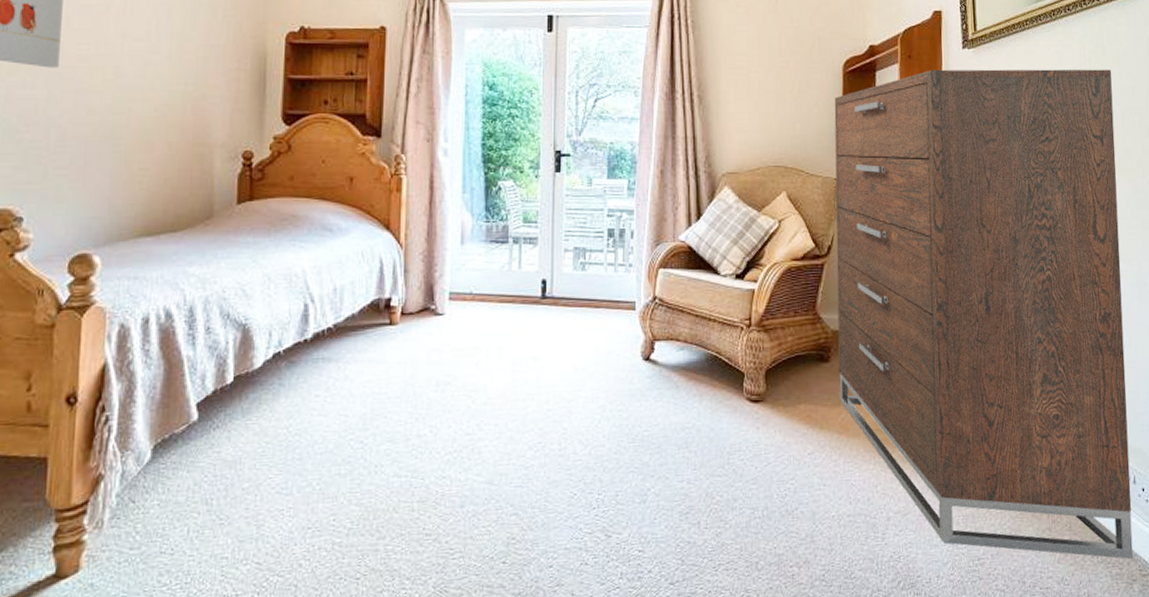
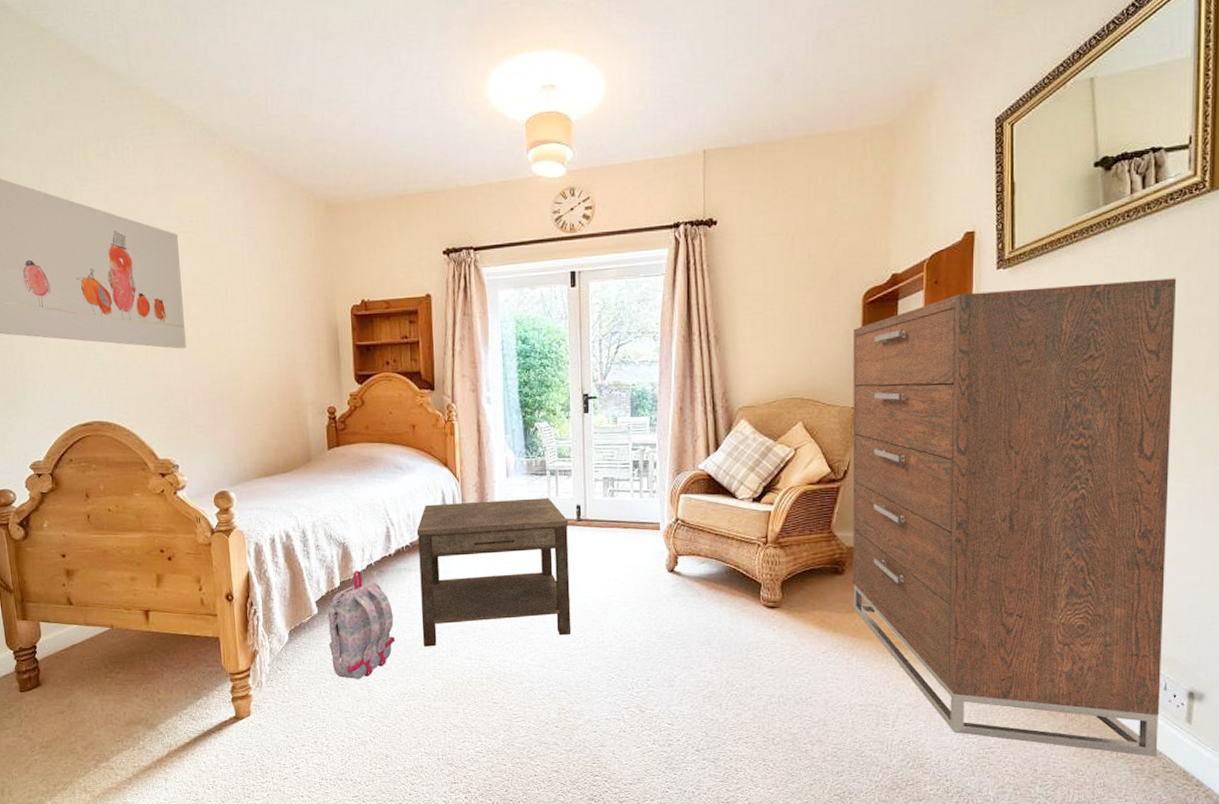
backpack: none [209,360,303,512] -> present [327,570,395,680]
side table: none [338,270,531,462] -> present [416,498,572,647]

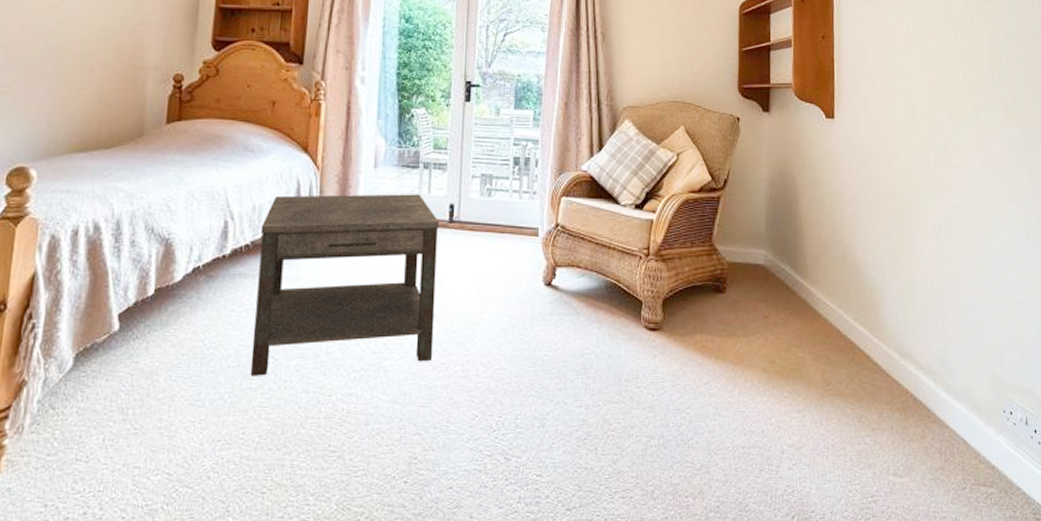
backpack: present [327,570,395,680] -> none [126,274,218,422]
dresser: present [852,278,1176,757] -> none [730,13,1027,502]

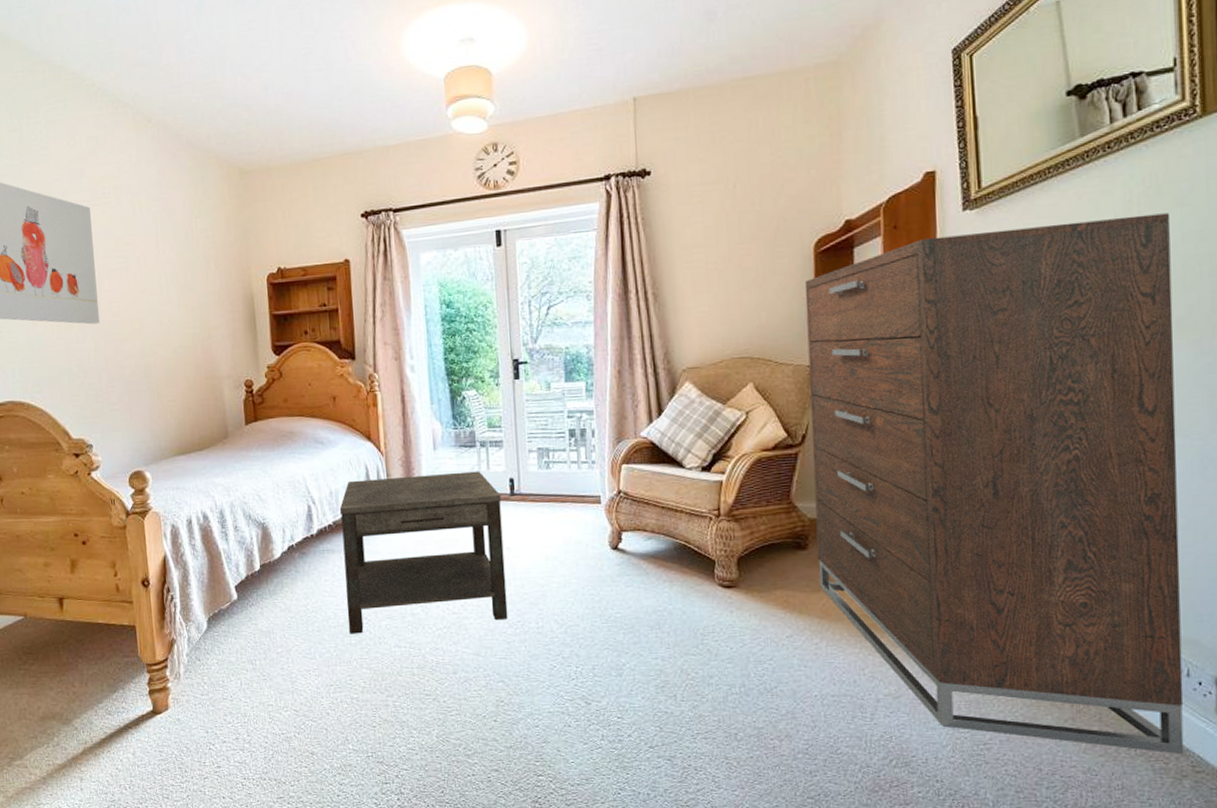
dresser: none [730,13,1027,502] -> present [804,213,1184,754]

